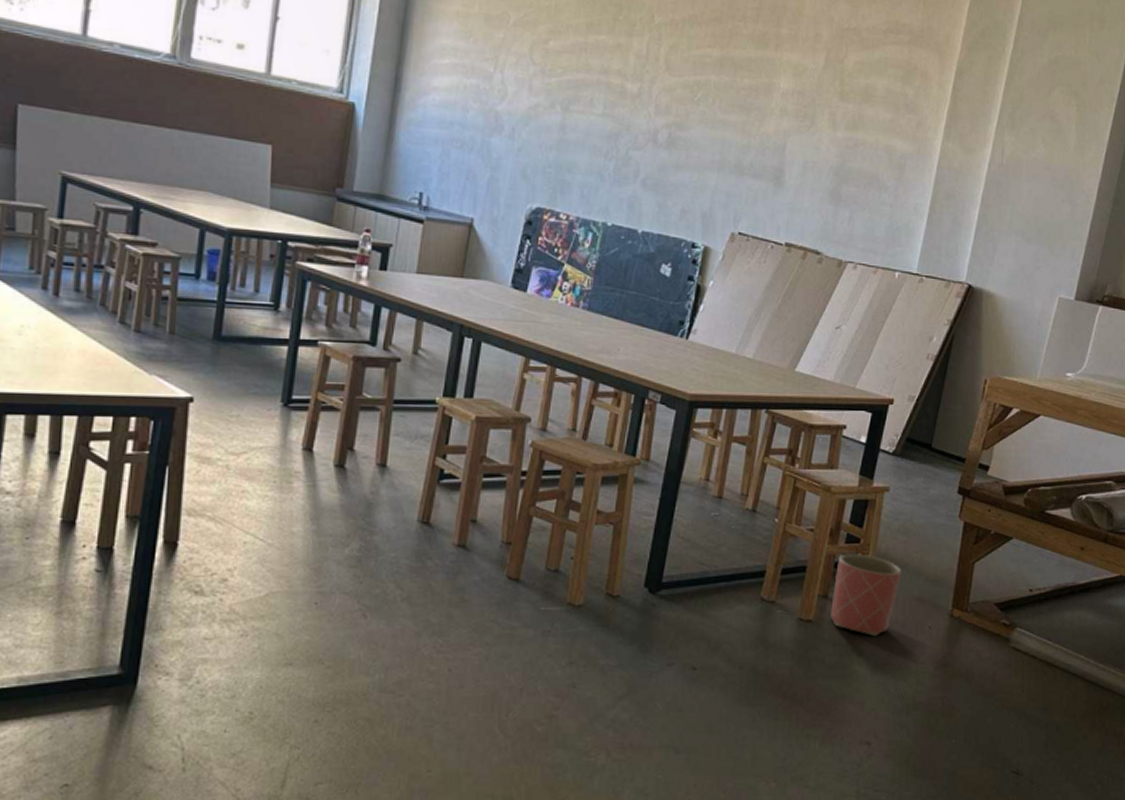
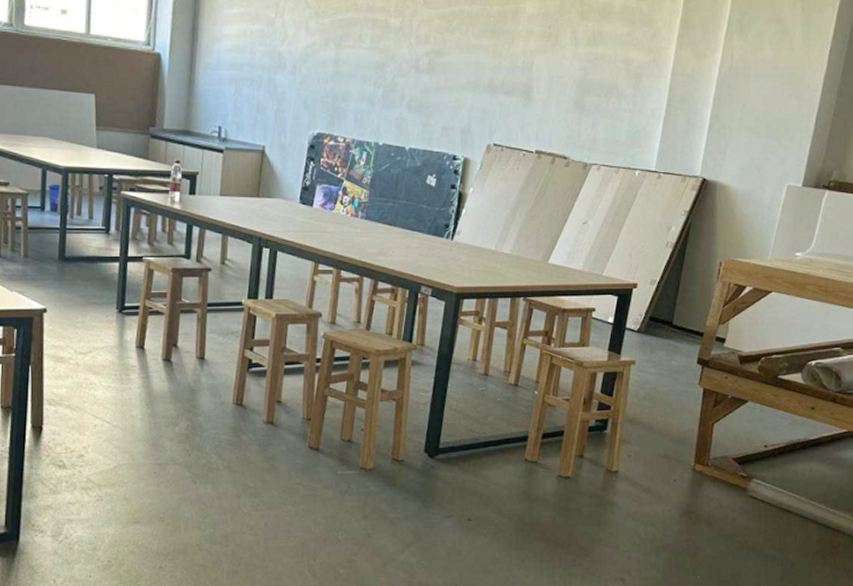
planter: present [831,554,902,636] -> none [586,419,649,489]

